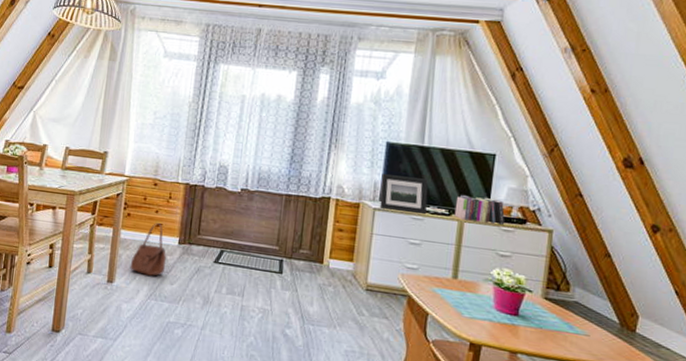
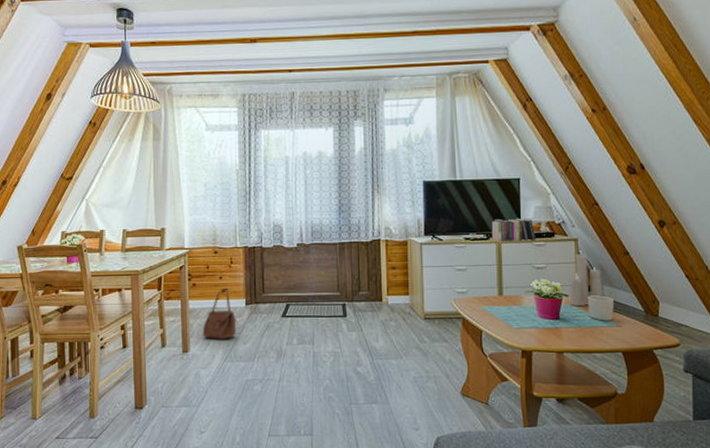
picture frame: present [379,174,428,215] -> none [423,210,468,243]
candle: none [533,244,575,307] -> present [570,250,603,307]
mug: none [552,295,586,328] -> present [588,295,615,321]

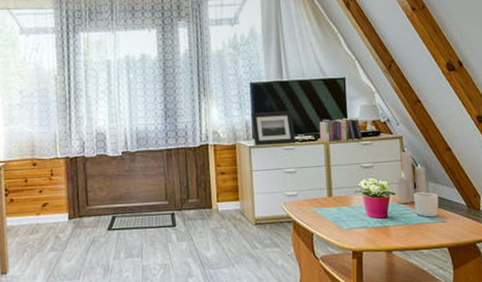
handbag: present [202,289,236,339] -> none [22,203,59,258]
picture frame: none [423,210,468,243] -> present [251,111,297,146]

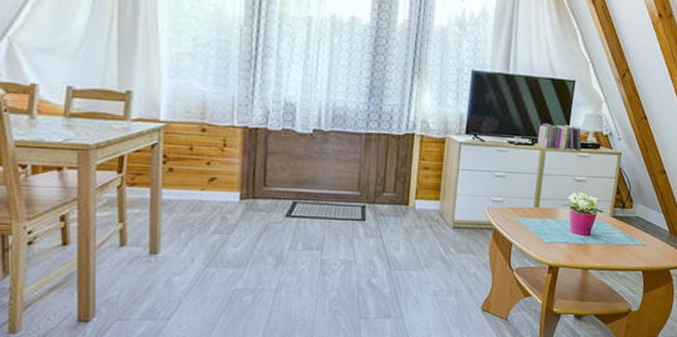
picture frame: present [251,111,297,146] -> none [465,105,513,146]
candle: present [397,148,428,205] -> none [603,165,637,224]
mug: present [414,192,439,218] -> none [618,213,645,240]

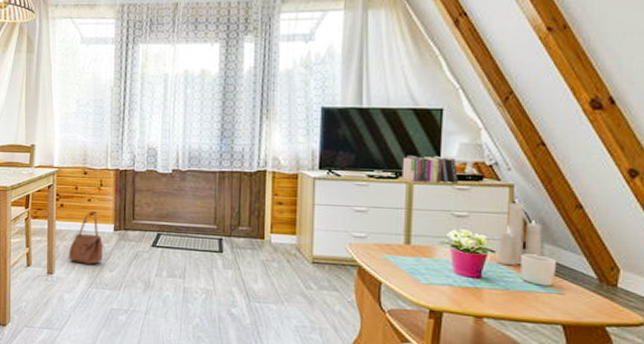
handbag: none [178,177,225,240] -> present [68,212,103,265]
candle: none [603,165,637,224] -> present [497,199,543,266]
mug: none [618,213,645,240] -> present [520,254,558,287]

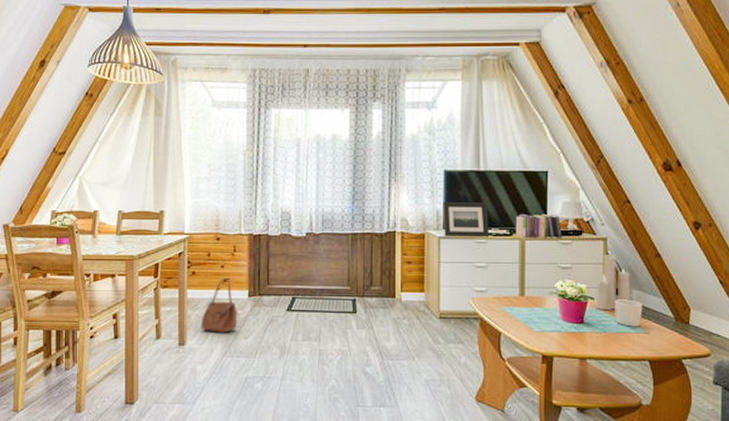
picture frame: none [319,141,372,180] -> present [443,202,490,238]

